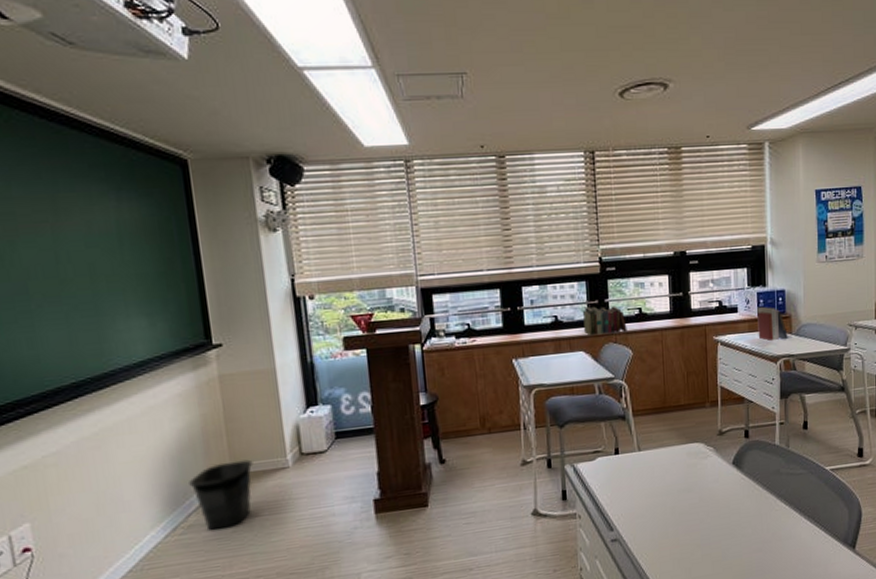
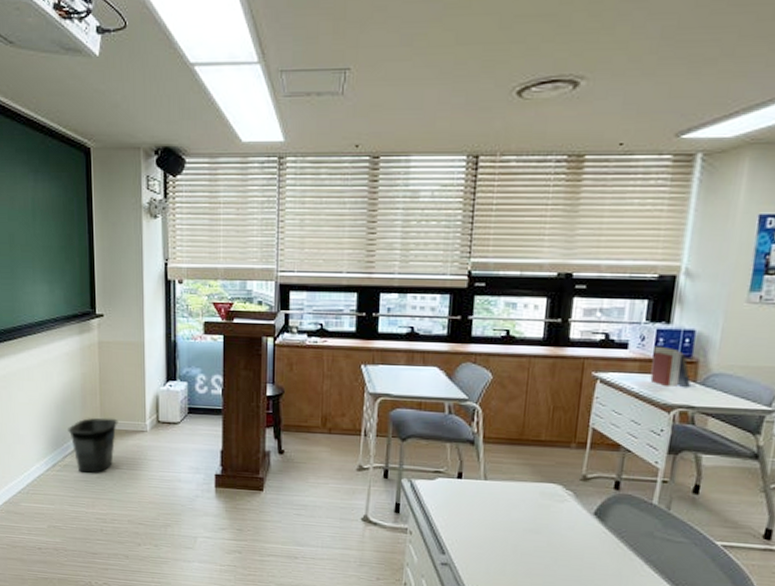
books: present [583,305,627,336] -> none [441,321,490,354]

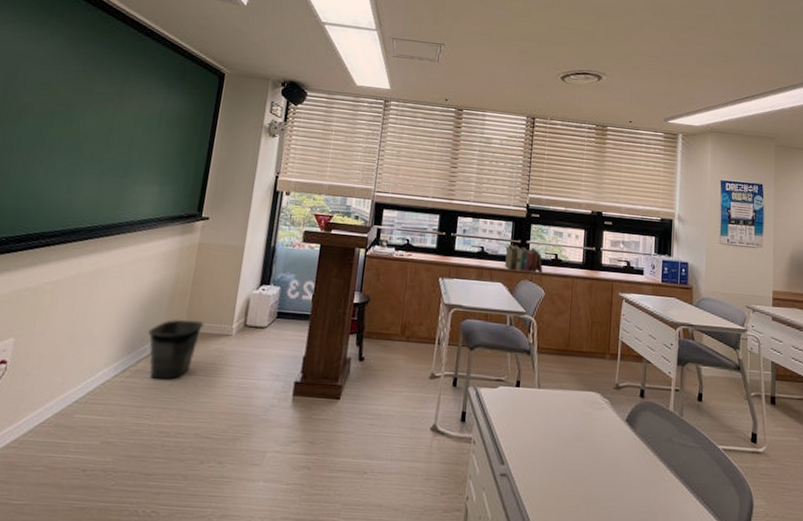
books: none [441,321,490,354] -> present [505,244,543,274]
books: present [650,345,691,388] -> none [660,273,688,309]

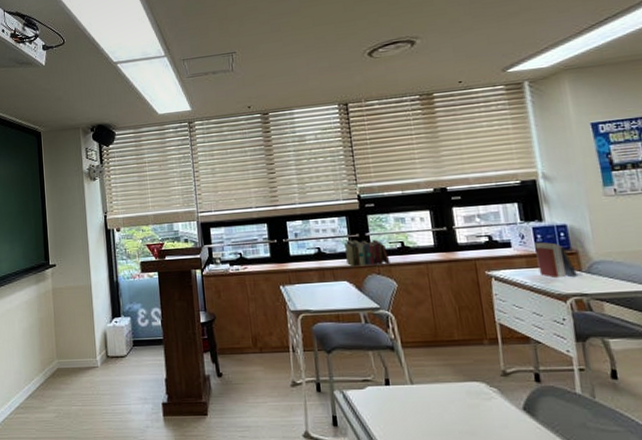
waste bin: present [148,319,205,380] -> none [28,357,73,413]
books: none [660,273,688,309] -> present [534,241,577,279]

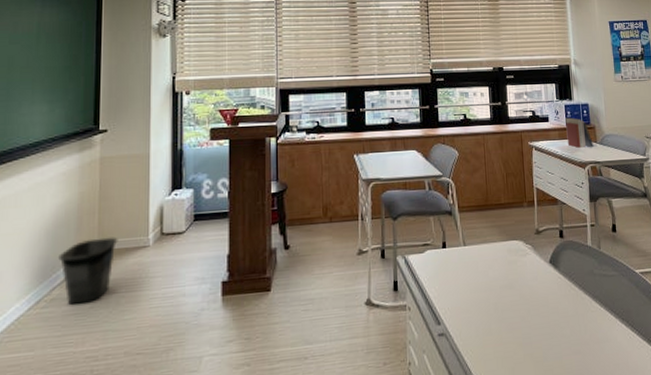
waste bin: none [28,357,73,413] -> present [58,237,118,305]
books: present [345,239,391,267] -> none [416,111,454,137]

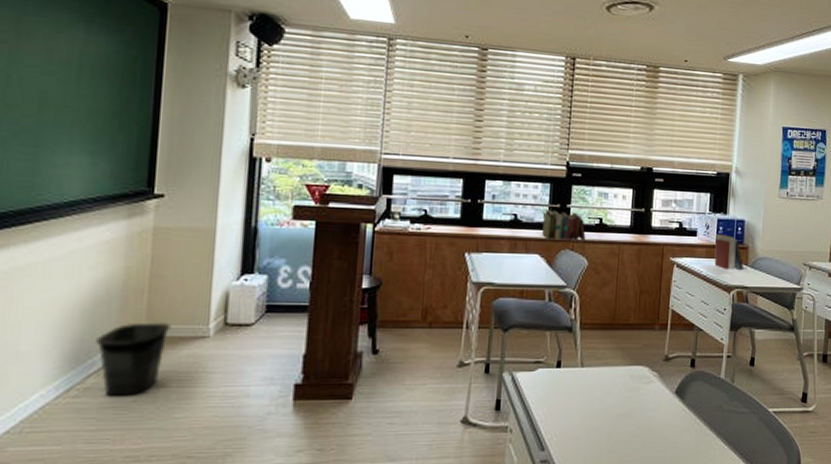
books: none [416,111,454,137] -> present [542,209,586,241]

